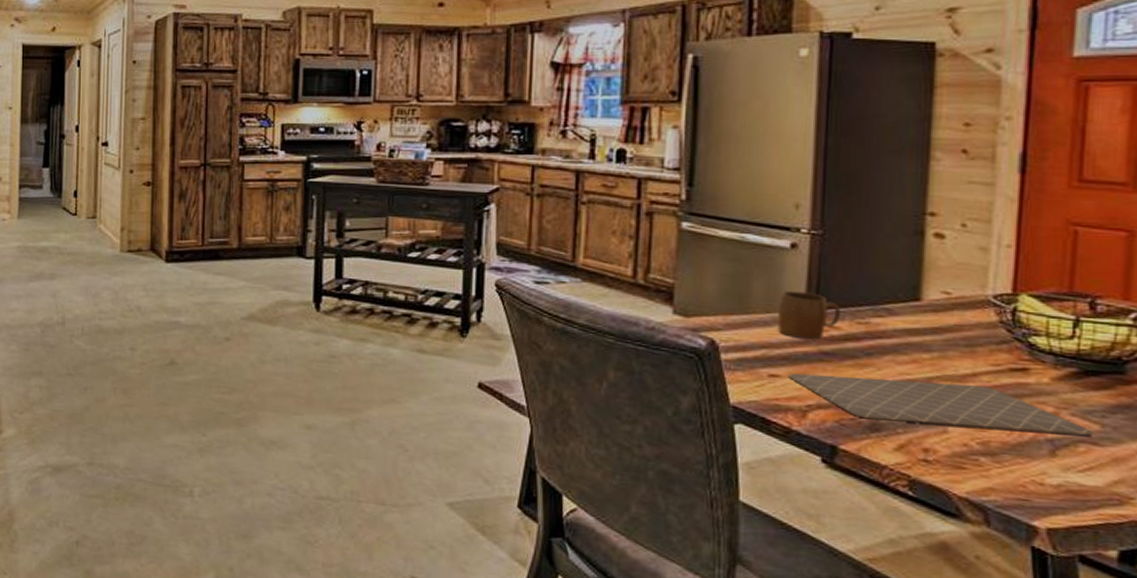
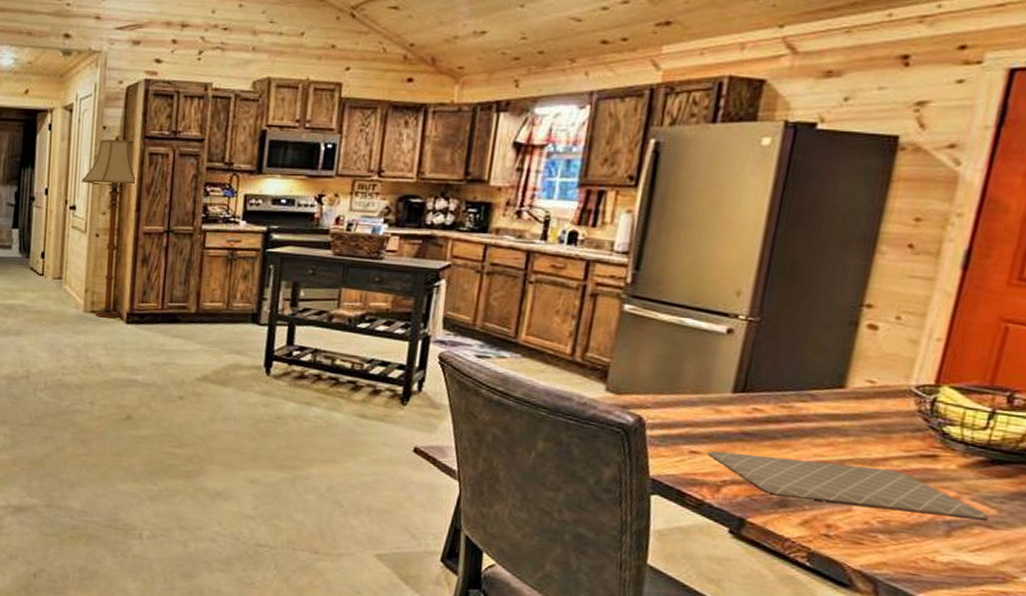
floor lamp: none [112,70,170,257] -> present [81,136,137,319]
mug: present [778,290,840,339] -> none [704,373,767,420]

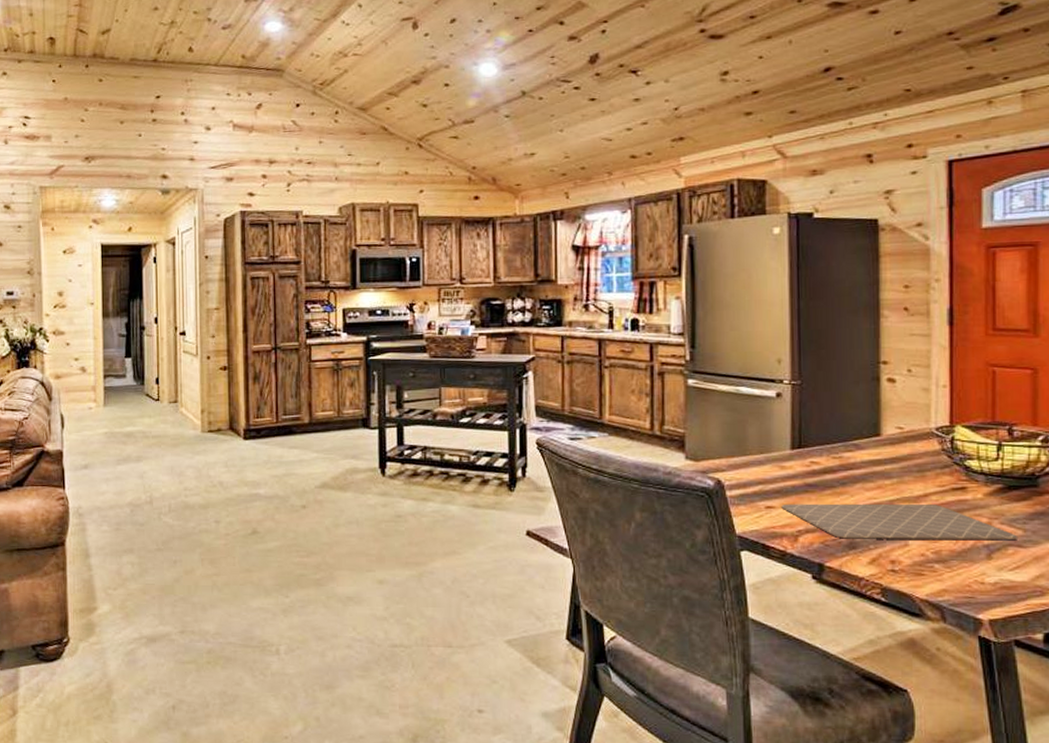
floor lamp: present [81,136,137,319] -> none [189,264,242,436]

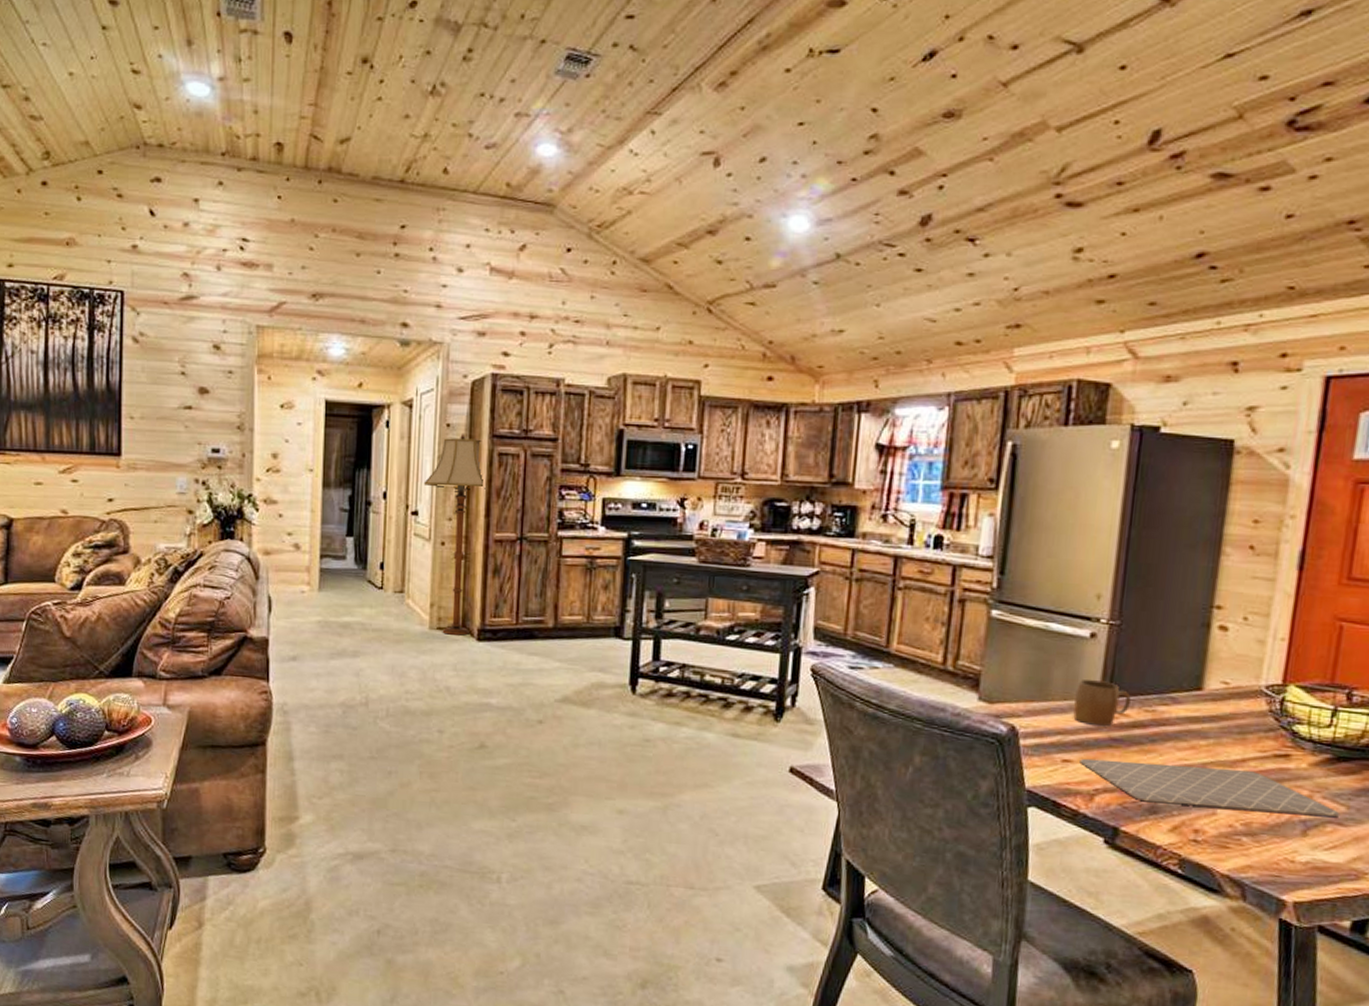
floor lamp: none [189,264,242,436] -> present [423,434,486,636]
mug: none [770,433,819,474] -> present [1073,678,1131,726]

